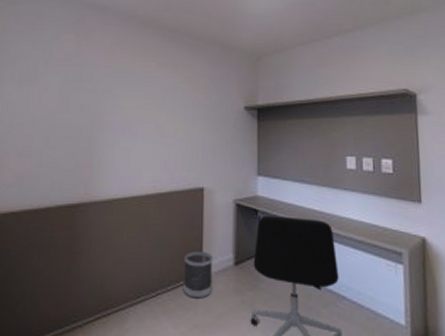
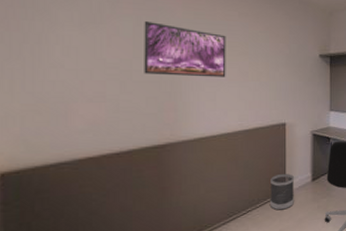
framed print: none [66,77,144,133] -> present [144,21,226,77]

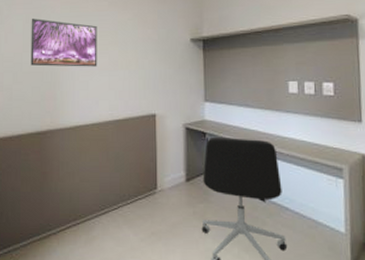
wastebasket: present [270,173,294,211] -> none [141,169,166,210]

